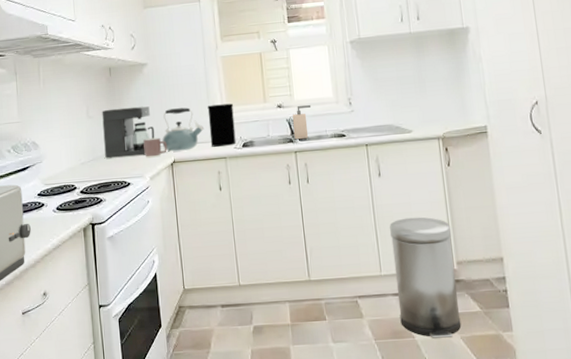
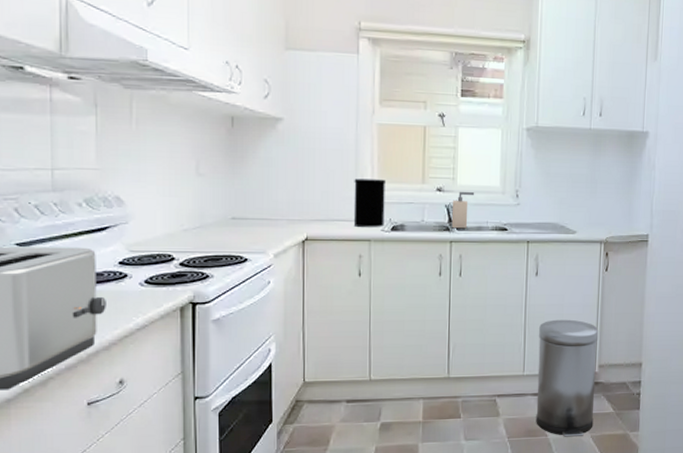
coffee maker: present [102,106,155,159] -> none [217,167,285,228]
mug: present [143,137,167,158] -> none [269,208,299,232]
kettle: present [162,107,205,152] -> none [294,177,348,228]

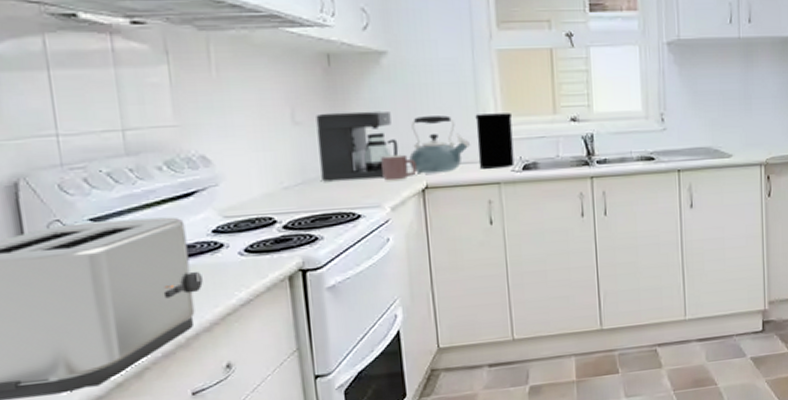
coffee maker: none [217,167,285,228] -> present [316,110,399,182]
mug: none [269,208,299,232] -> present [381,154,417,182]
kettle: none [294,177,348,228] -> present [409,115,471,174]
soap dispenser: present [451,191,475,229] -> none [589,119,615,162]
pedal bin: present [536,319,599,438] -> none [698,253,768,385]

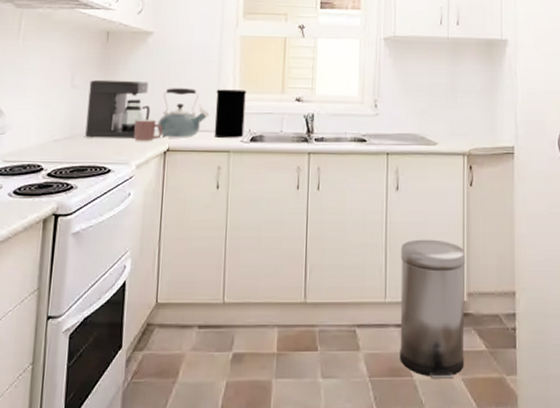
pedal bin: none [698,253,768,385] -> present [400,239,466,380]

